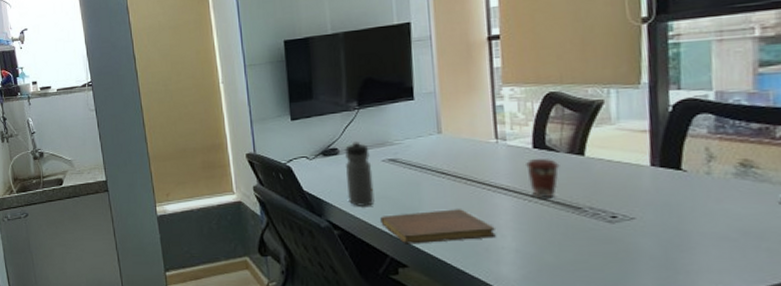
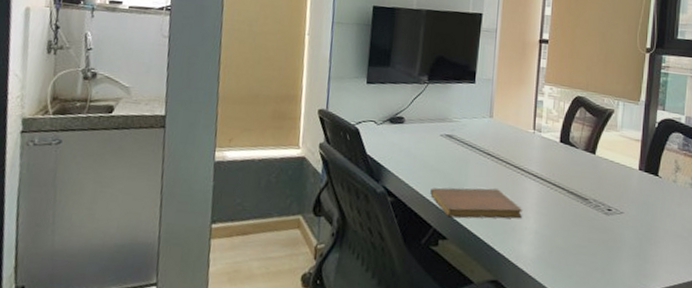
water bottle: present [345,140,375,206] -> none [405,112,431,177]
coffee cup: present [526,159,560,199] -> none [553,152,577,188]

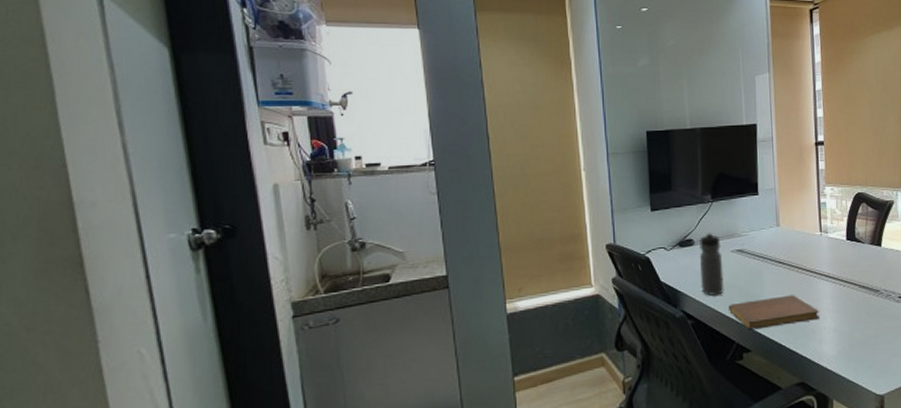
water bottle: none [405,112,431,177] -> present [699,232,724,296]

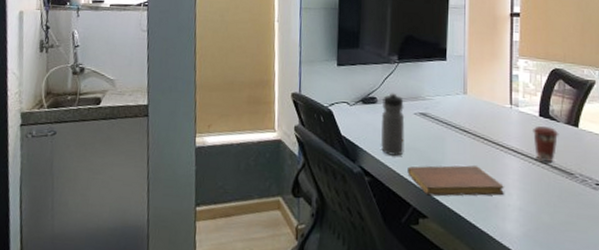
coffee cup: none [842,249,865,283] -> present [533,126,559,163]

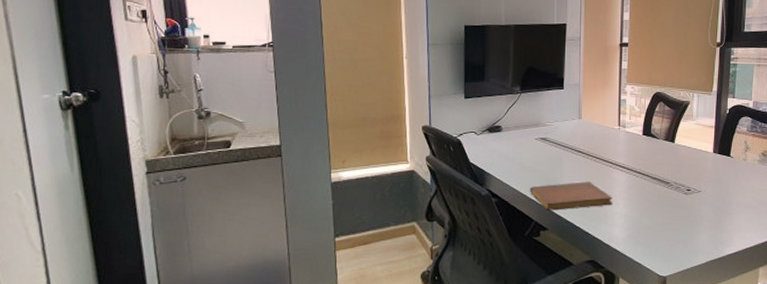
water bottle: present [380,92,405,156] -> none [505,120,527,178]
coffee cup: present [533,126,559,163] -> none [637,144,659,175]

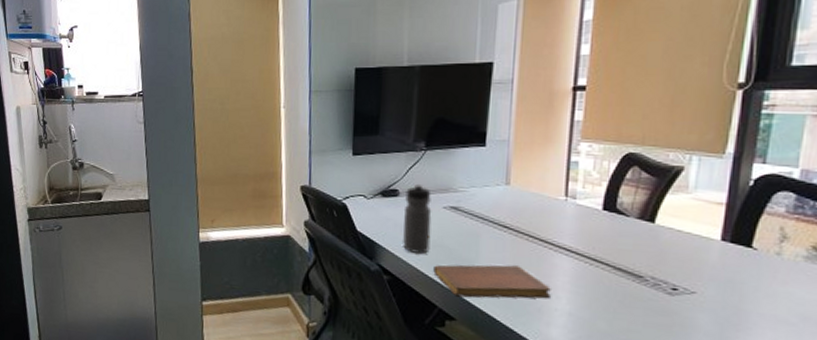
water bottle: none [505,120,527,178] -> present [401,183,432,254]

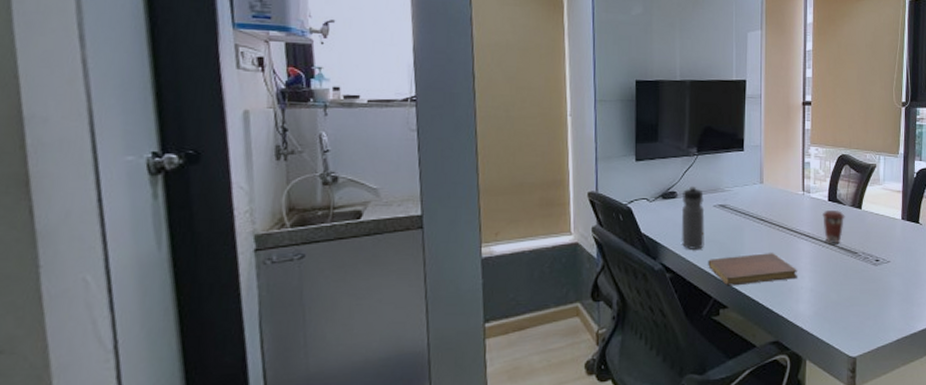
coffee cup: none [593,221,628,264] -> present [823,210,845,245]

